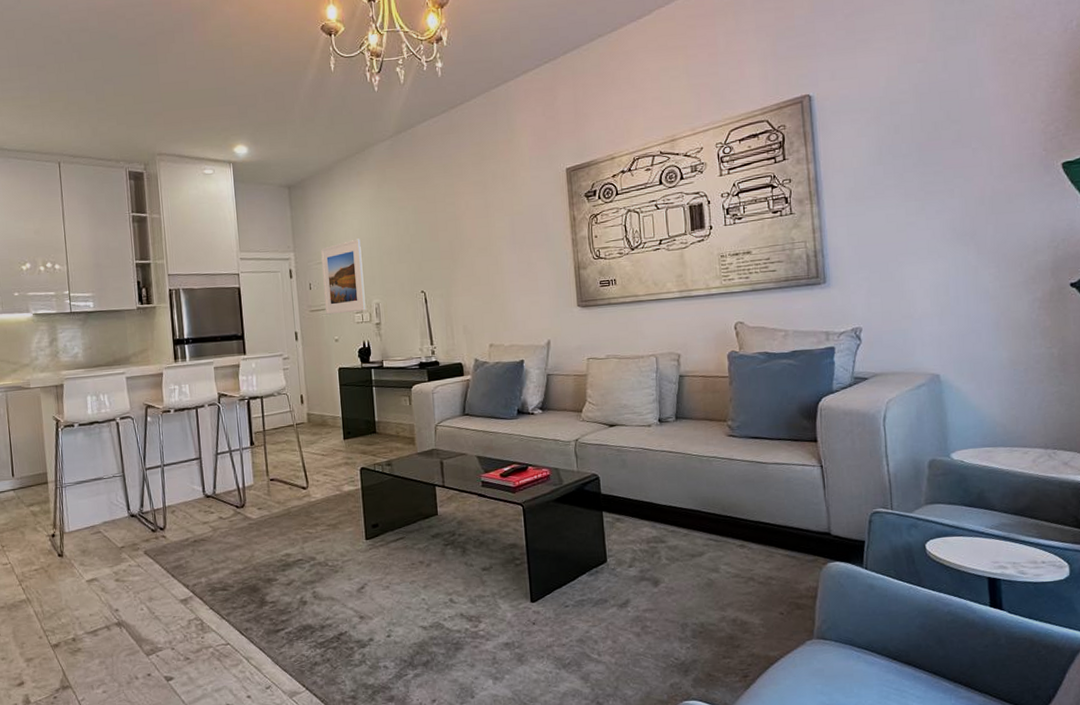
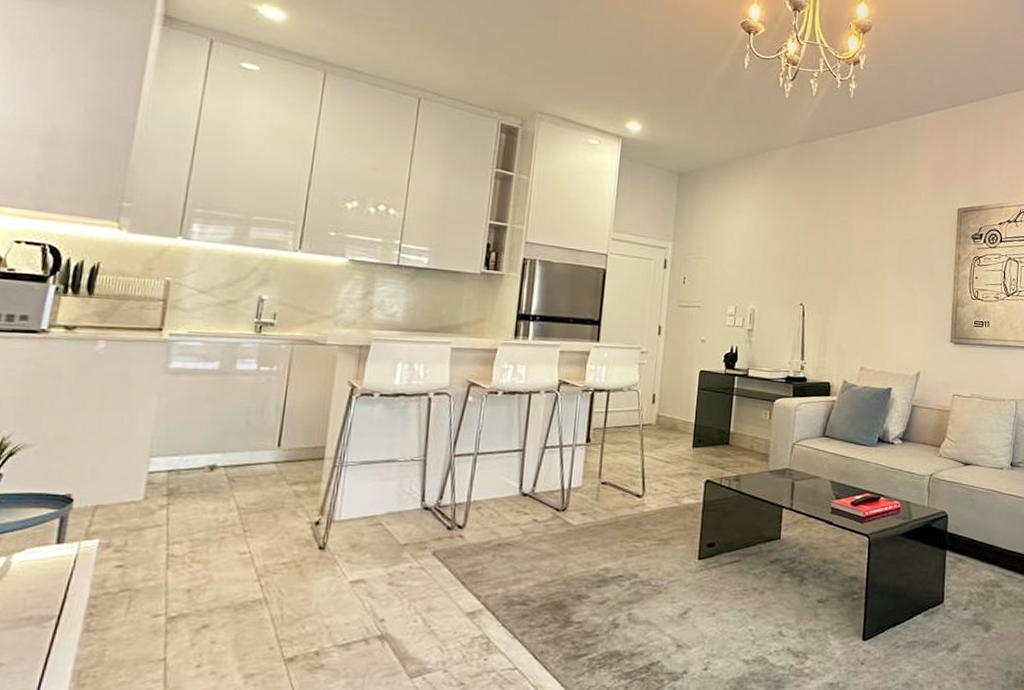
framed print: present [321,238,366,315] -> none [695,239,746,315]

